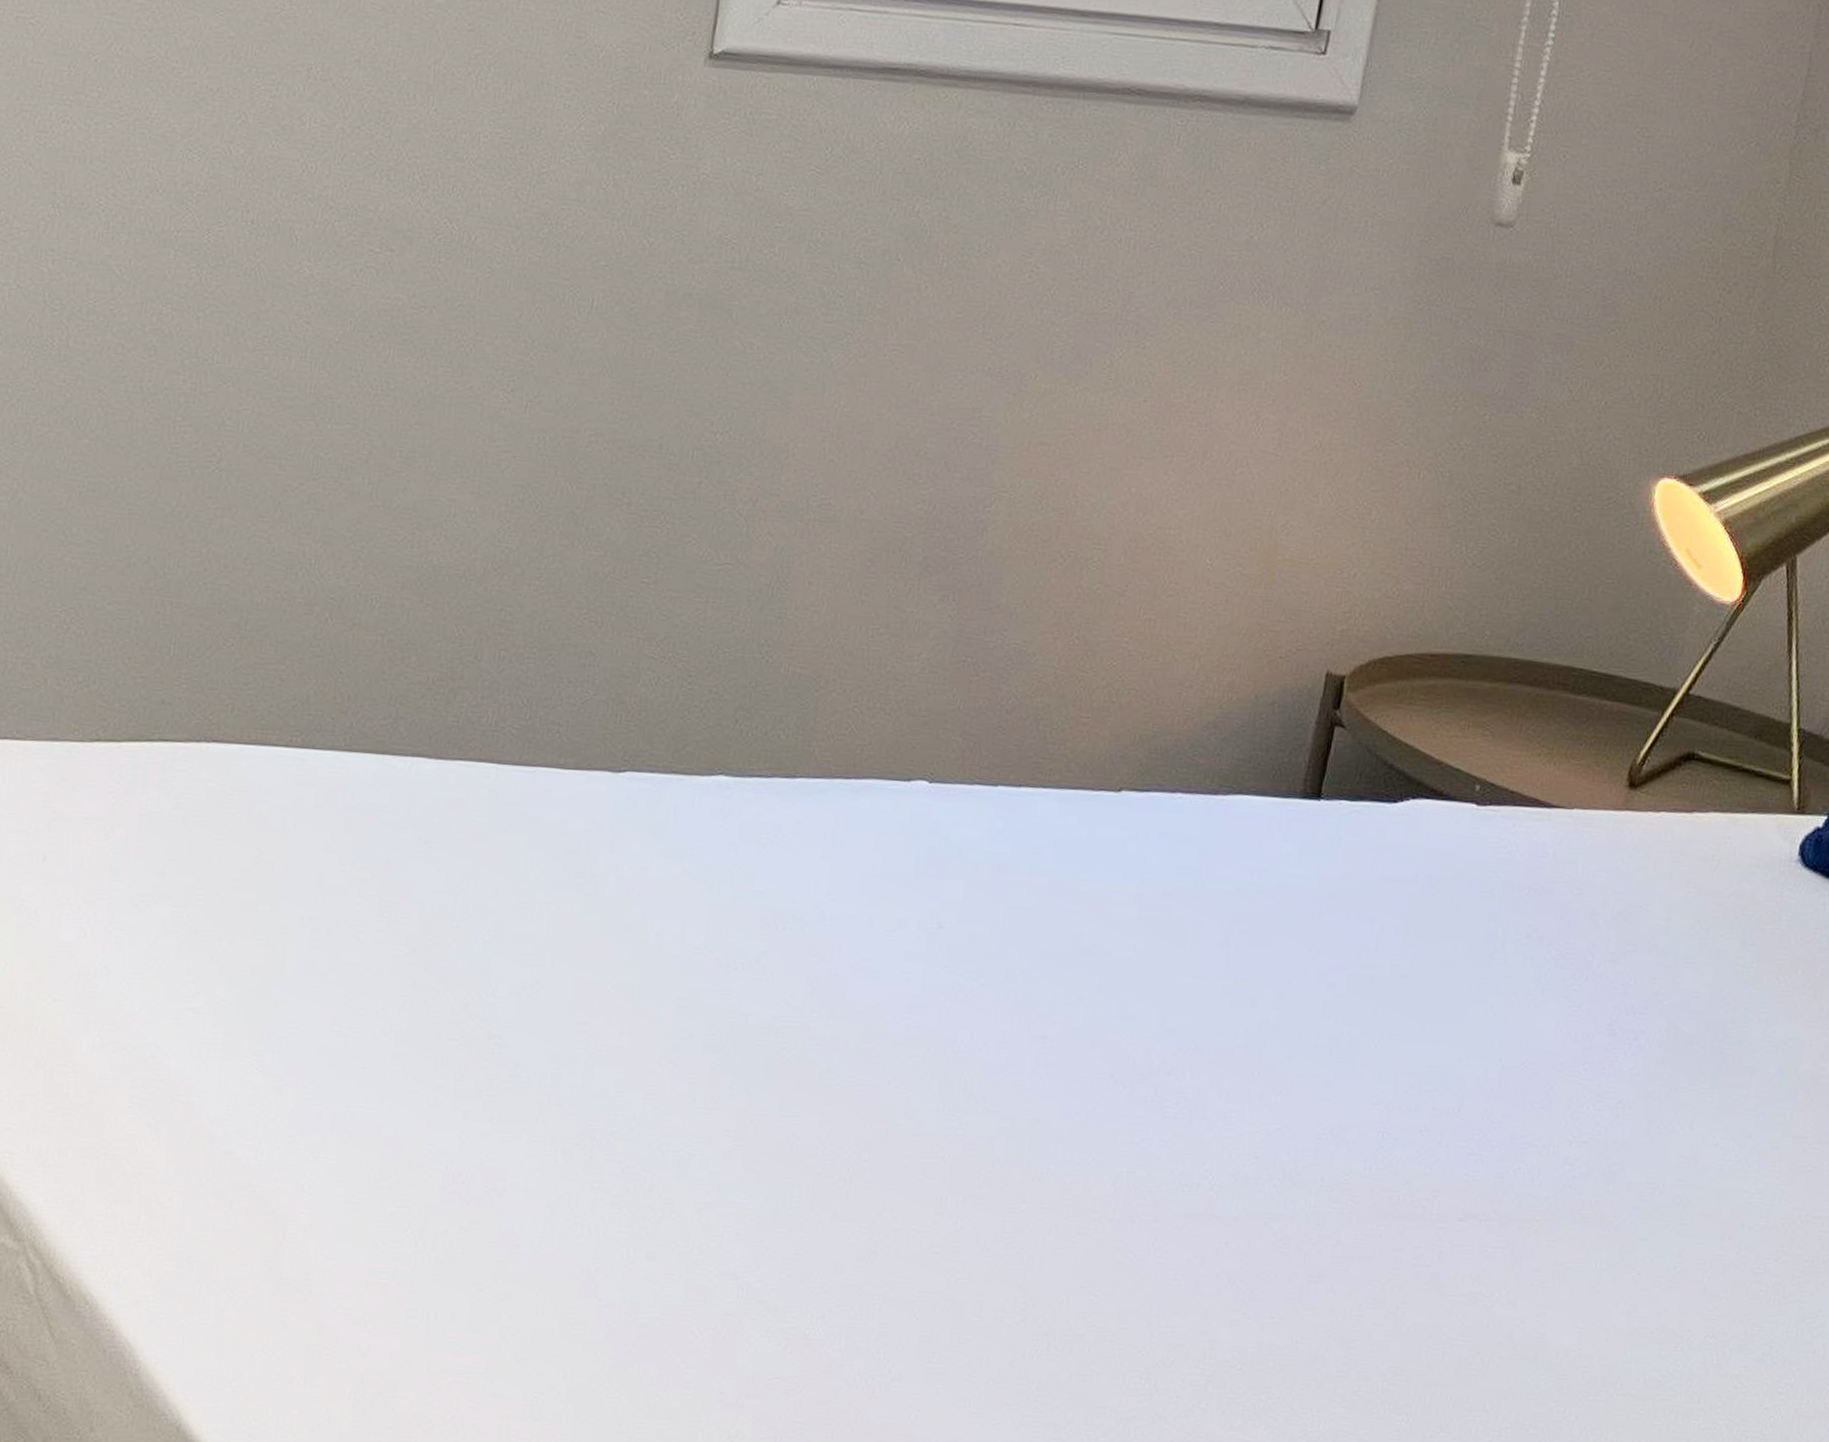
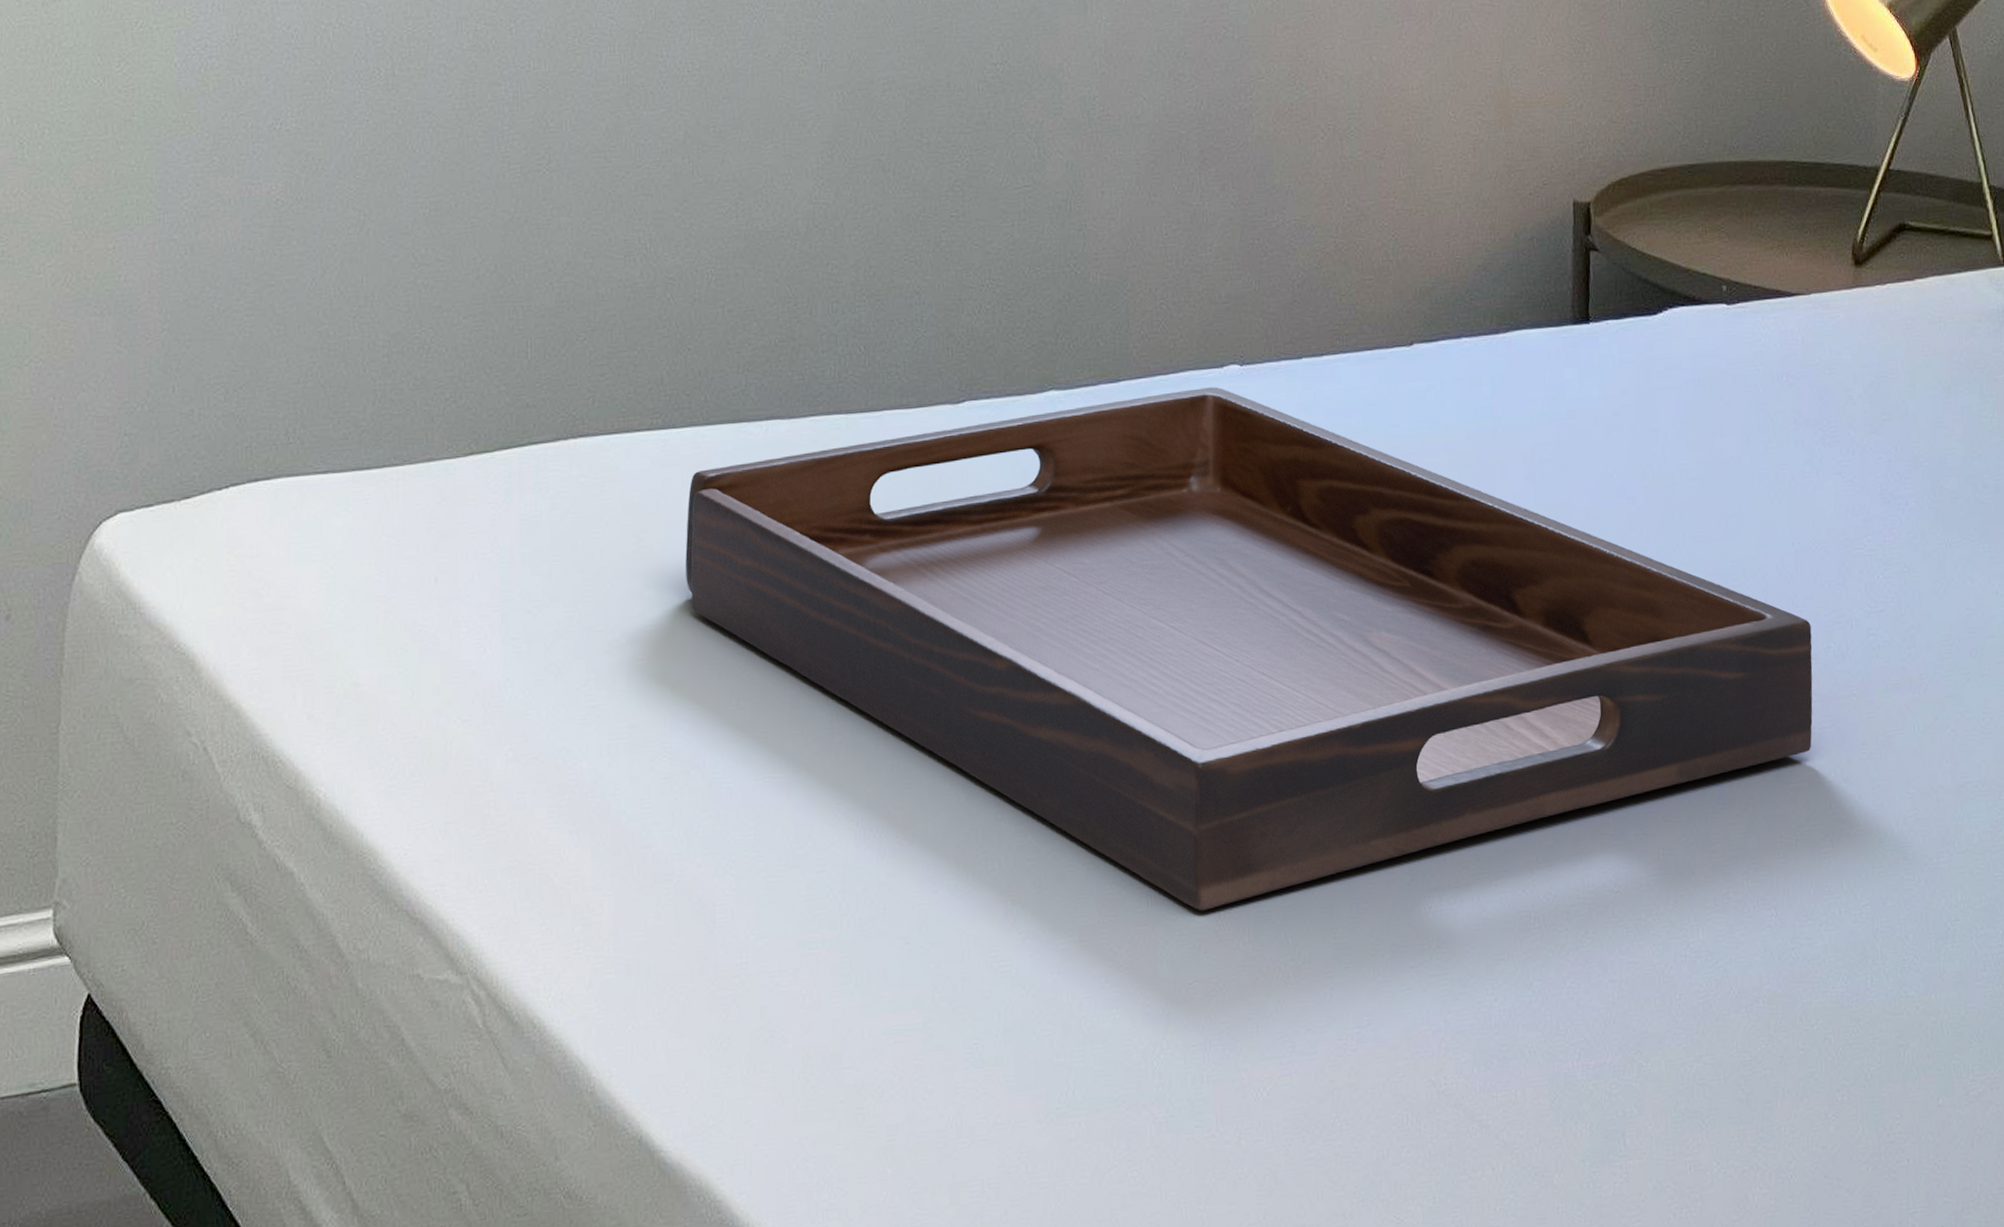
serving tray: none [304,795,1504,1313] -> present [685,387,1813,911]

